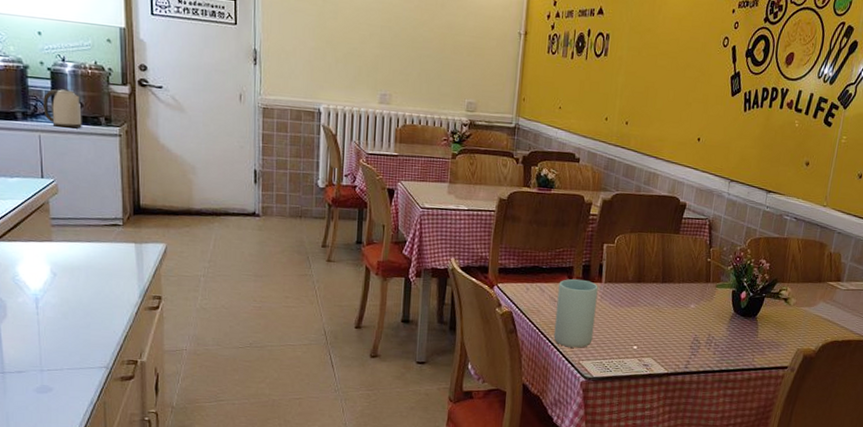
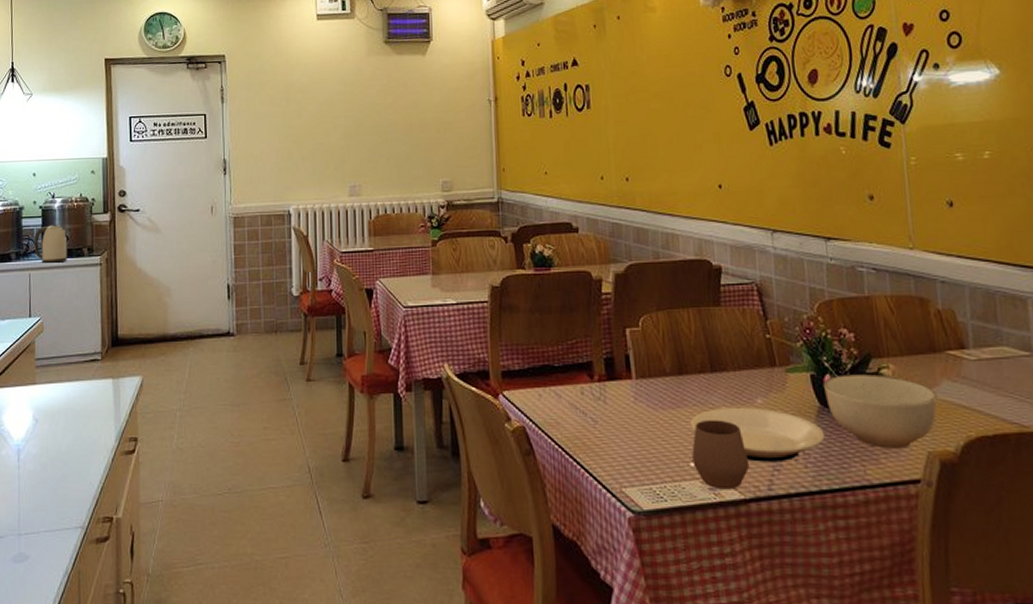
cup: present [553,278,598,348] -> none [578,377,634,470]
cup: none [635,316,676,366] -> present [692,419,750,490]
plate: none [639,308,732,350] -> present [689,407,825,462]
bowl: none [739,292,814,346] -> present [822,374,938,449]

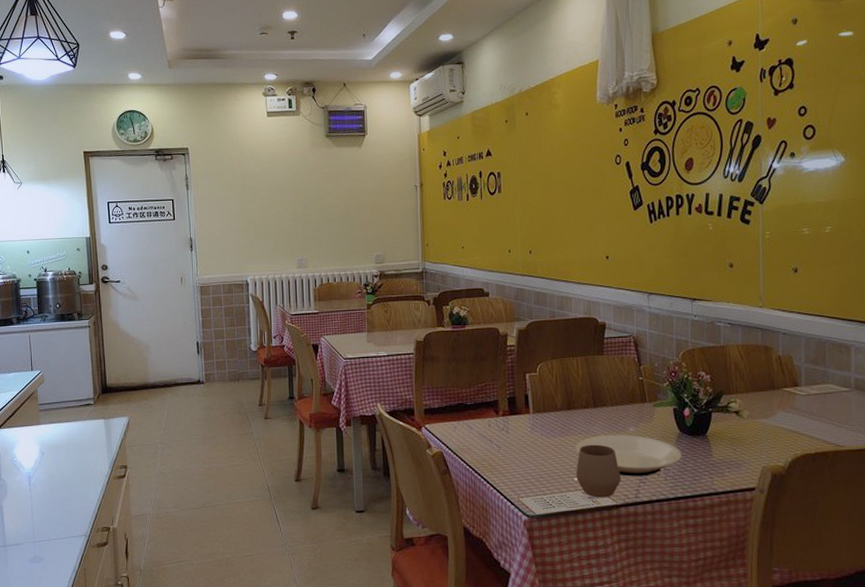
kettle: present [34,225,68,263] -> none [31,294,60,326]
bowl: present [822,374,938,449] -> none [683,407,773,465]

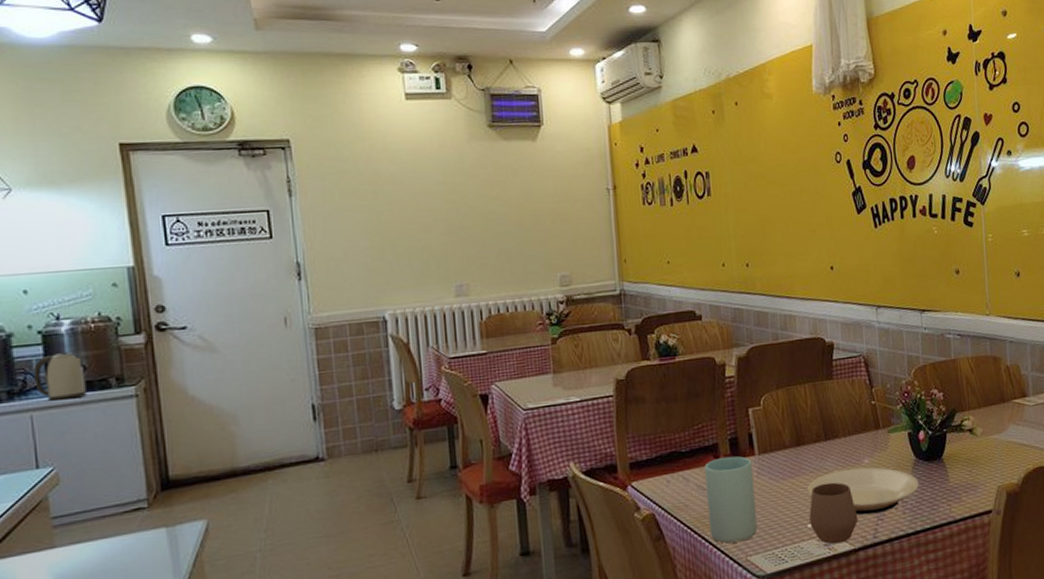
kettle: none [31,294,60,326] -> present [34,352,87,401]
cup: none [486,412,529,485] -> present [704,456,758,544]

